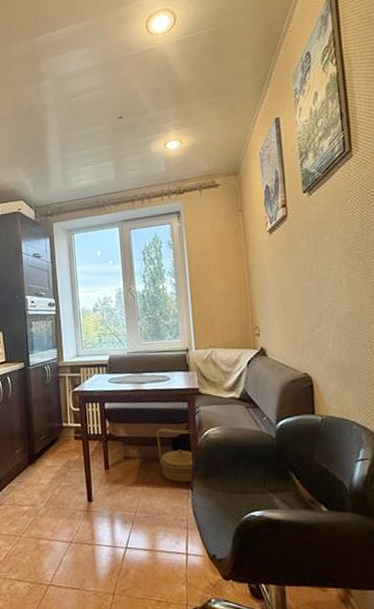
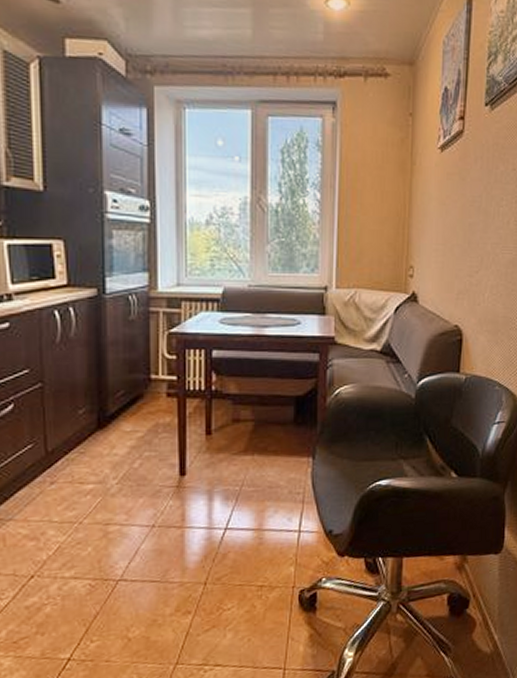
basket: present [157,428,194,482] -> none [277,384,321,449]

